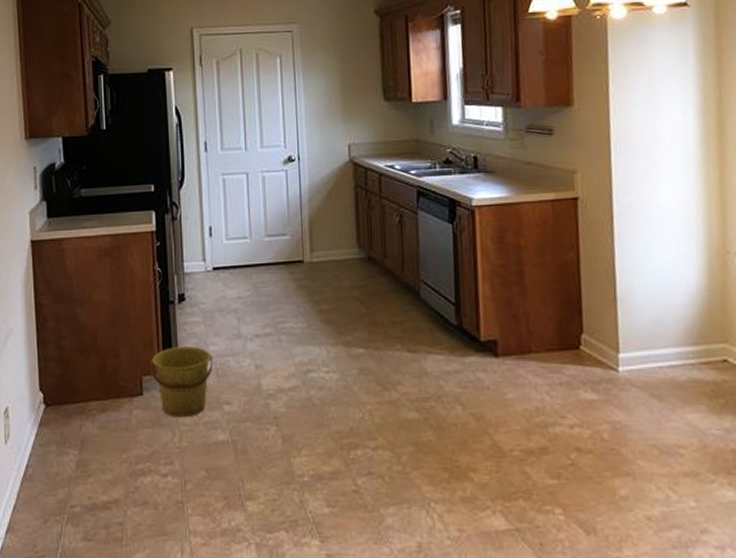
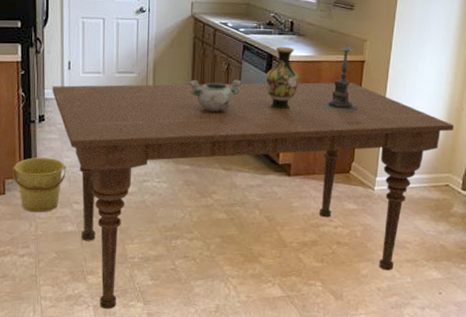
dining table: none [192,227,720,549] -> present [52,82,454,310]
decorative bowl: none [353,234,421,278] -> present [189,79,242,113]
vase: none [450,188,494,271] -> present [265,46,299,111]
candle holder: none [528,178,581,267] -> present [322,44,360,113]

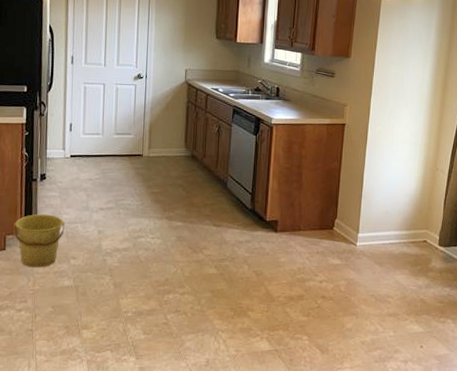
dining table: present [52,82,454,310] -> none [54,143,430,364]
decorative bowl: present [189,79,242,113] -> none [182,140,232,172]
vase: present [265,46,299,111] -> none [254,110,285,171]
candle holder: present [322,44,360,113] -> none [306,109,342,172]

